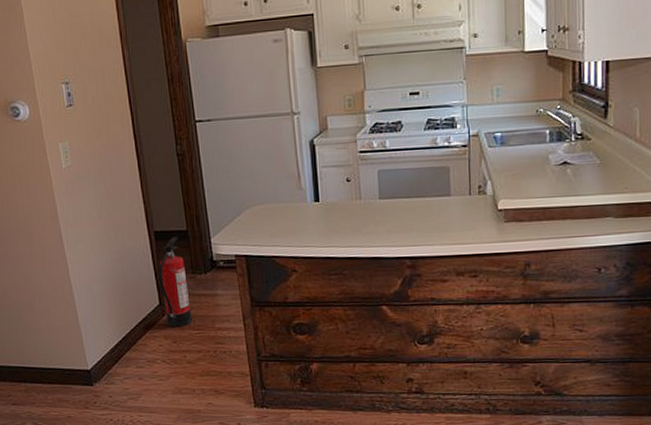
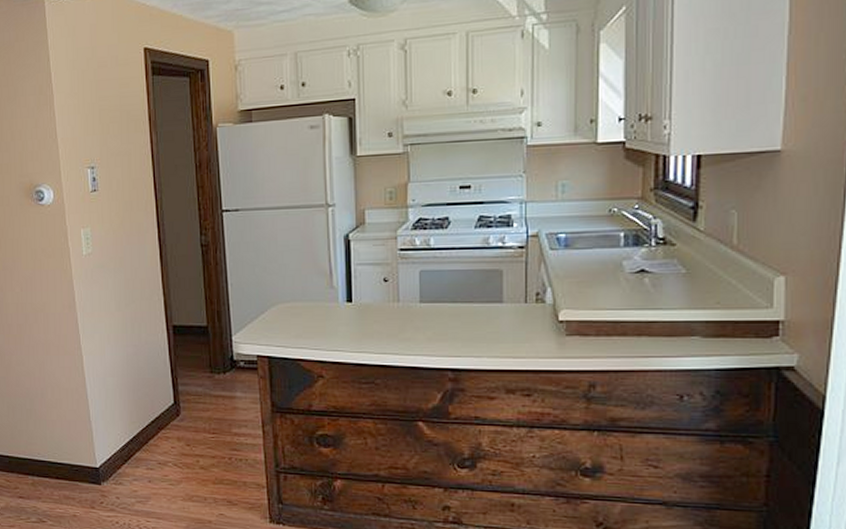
fire extinguisher: present [158,236,193,328] -> none [174,332,208,430]

